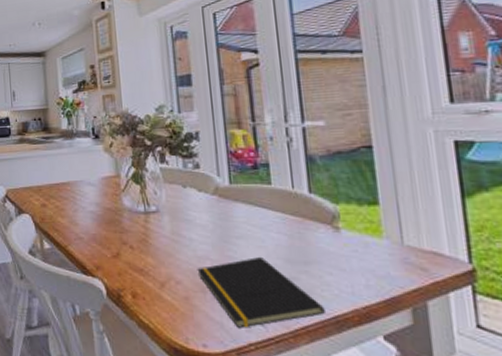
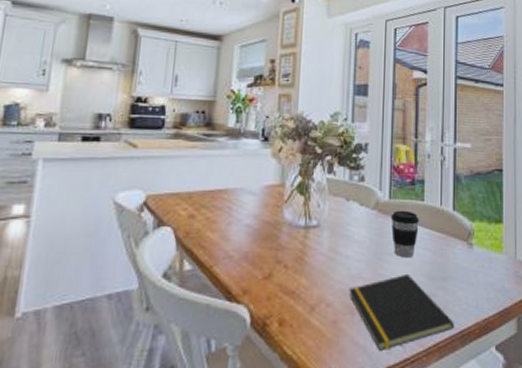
coffee cup: none [233,194,269,241] -> present [390,210,419,258]

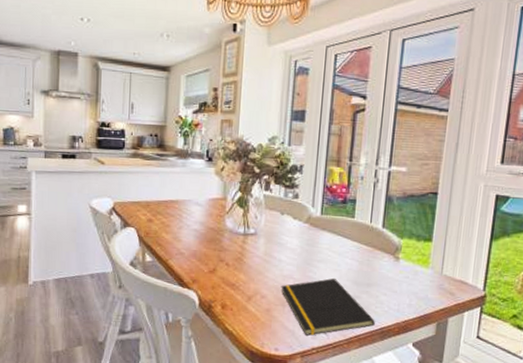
coffee cup: present [390,210,419,258] -> none [321,225,348,265]

